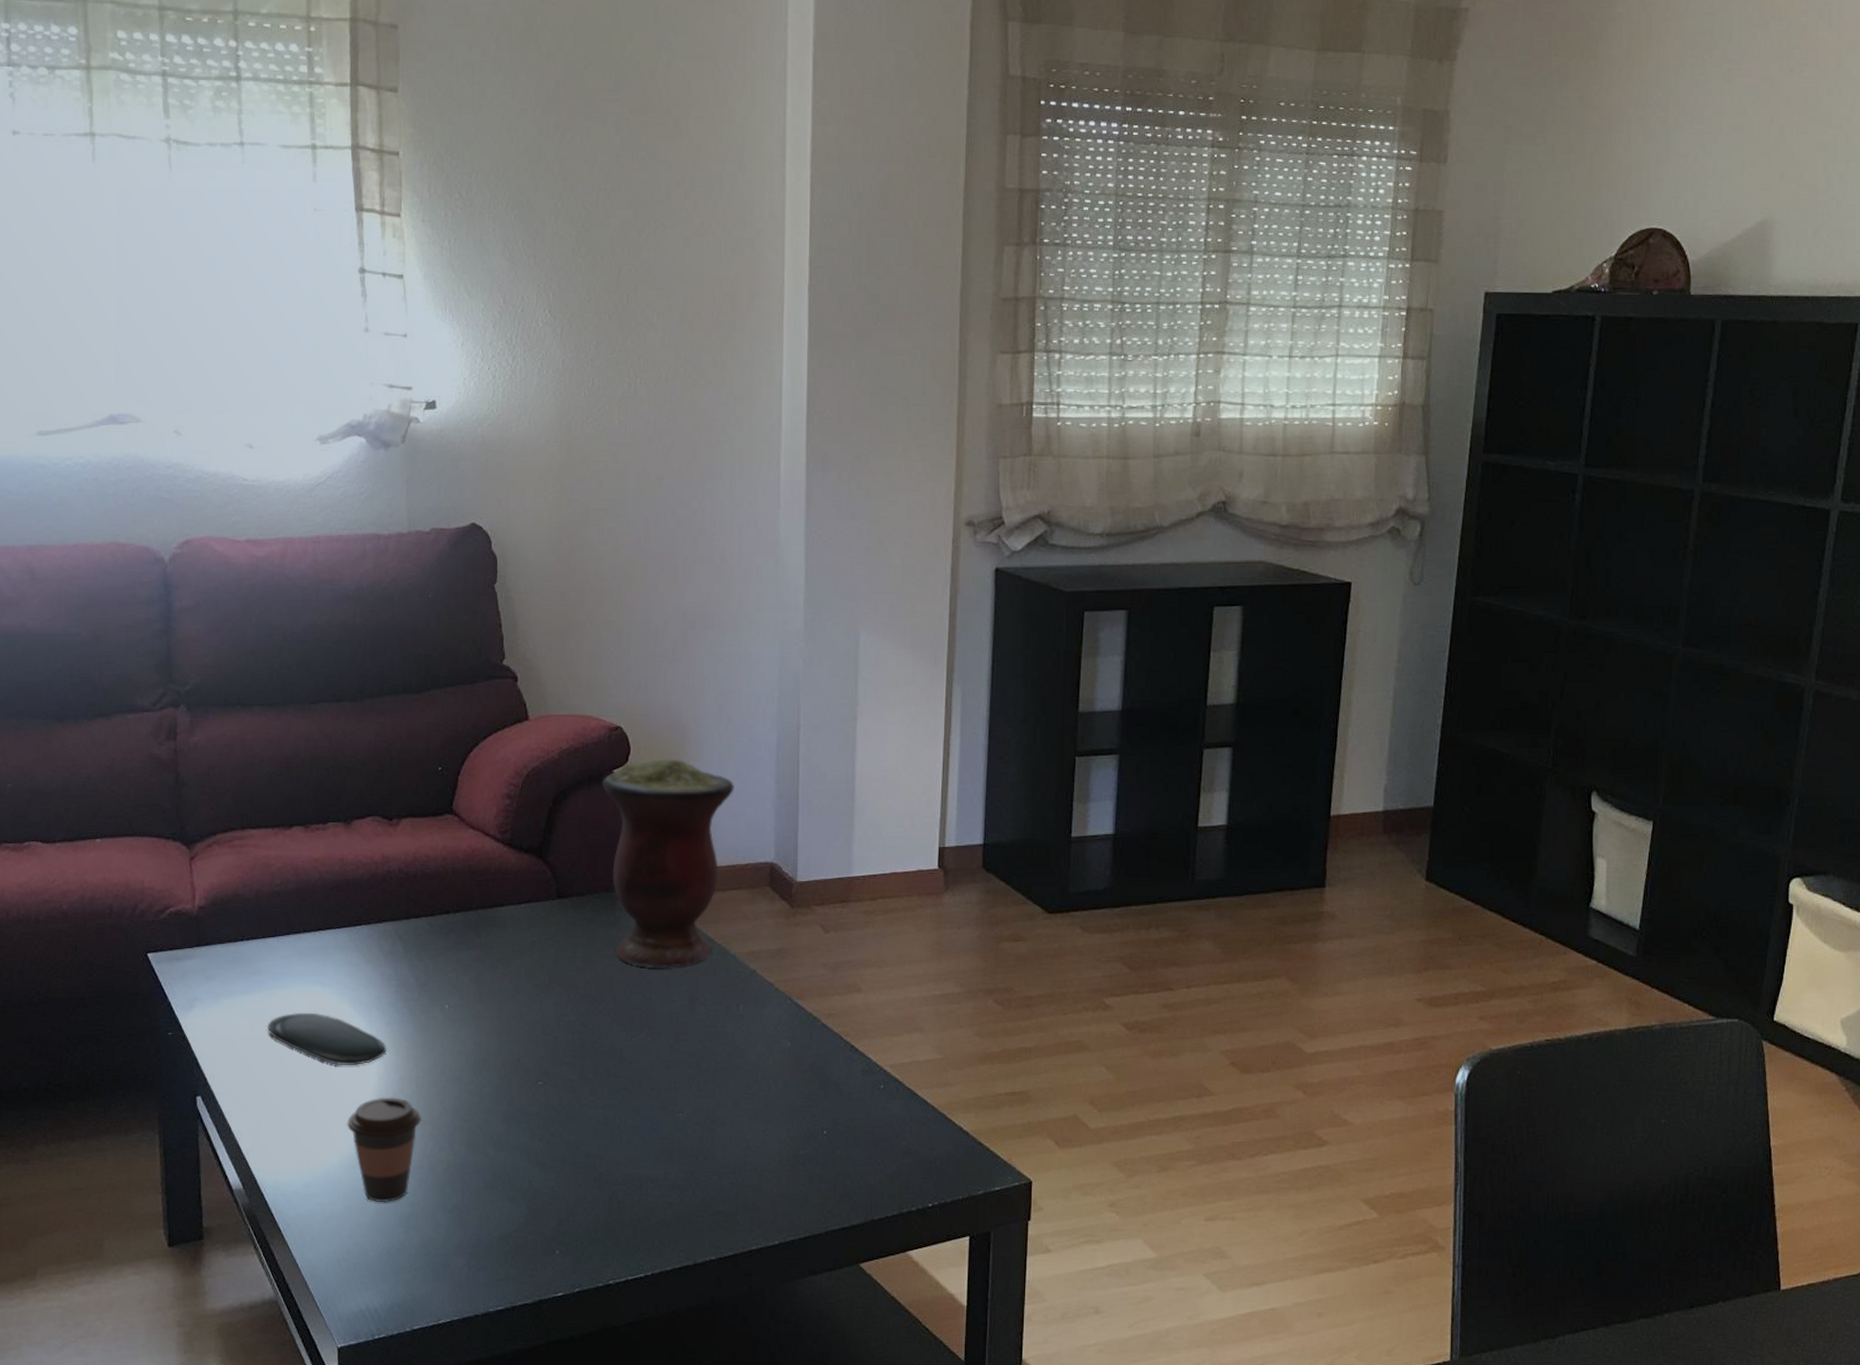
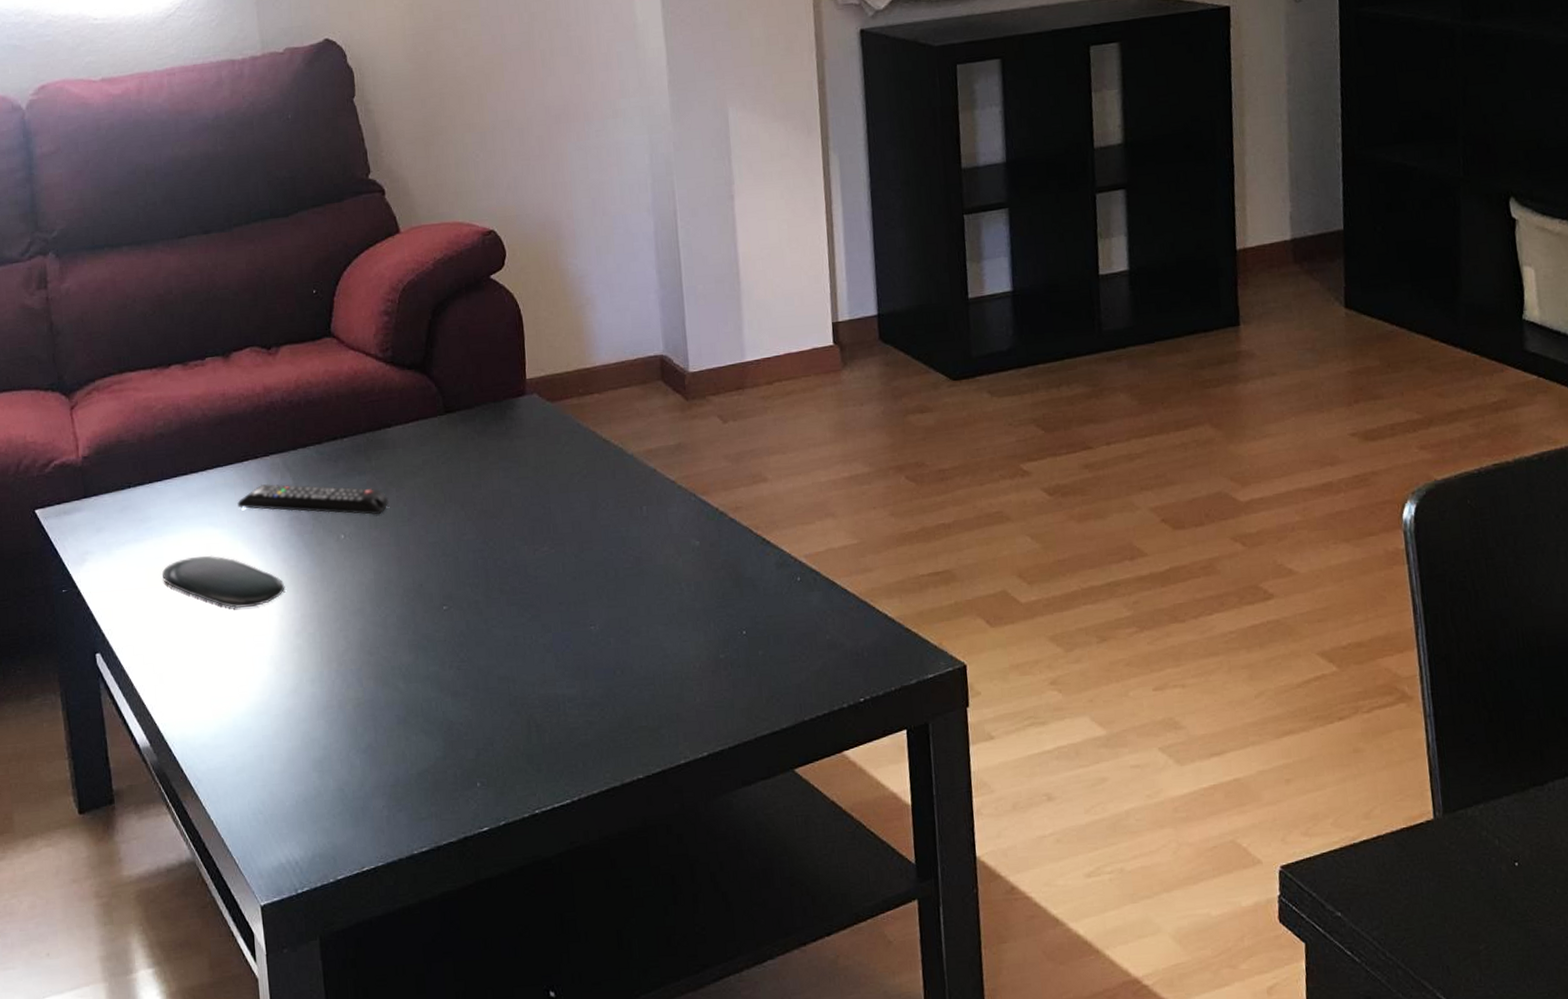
coffee cup: present [346,1097,422,1203] -> none [250,636,328,749]
remote control: none [347,950,495,989] -> present [237,484,389,515]
vase: present [601,758,734,969] -> none [479,258,616,477]

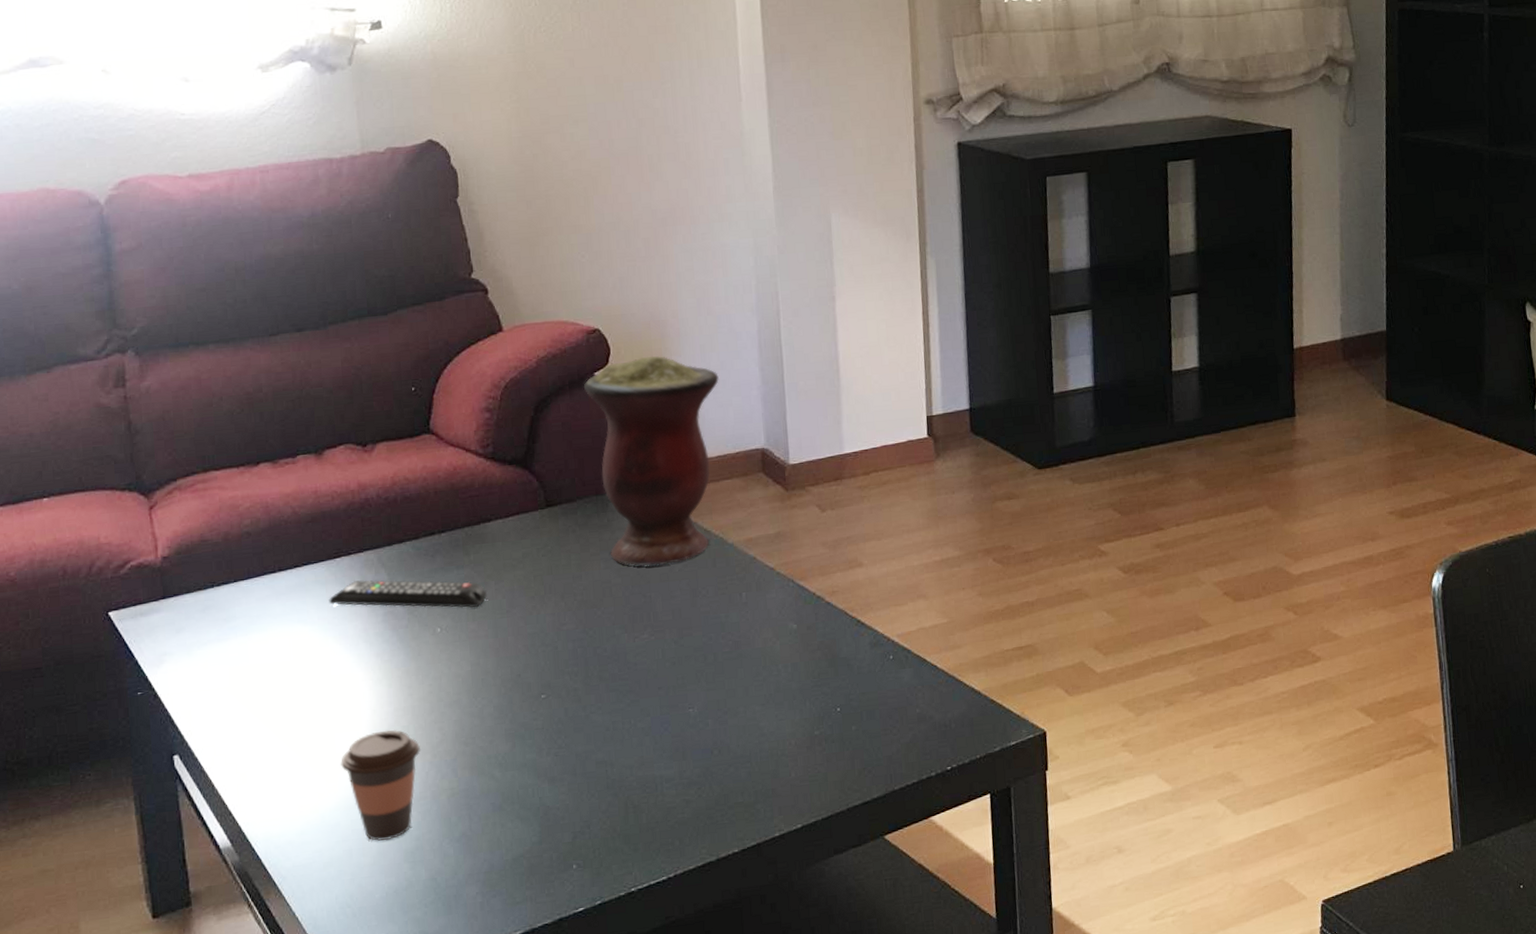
oval tray: present [161,555,285,609] -> none [246,652,378,705]
coffee cup: none [250,636,328,749] -> present [339,729,421,841]
vase: none [479,258,616,477] -> present [583,356,719,567]

